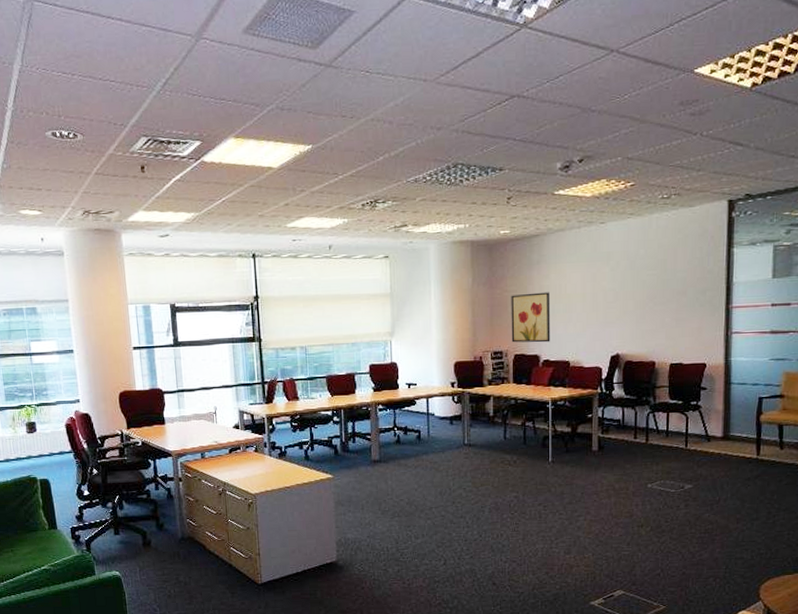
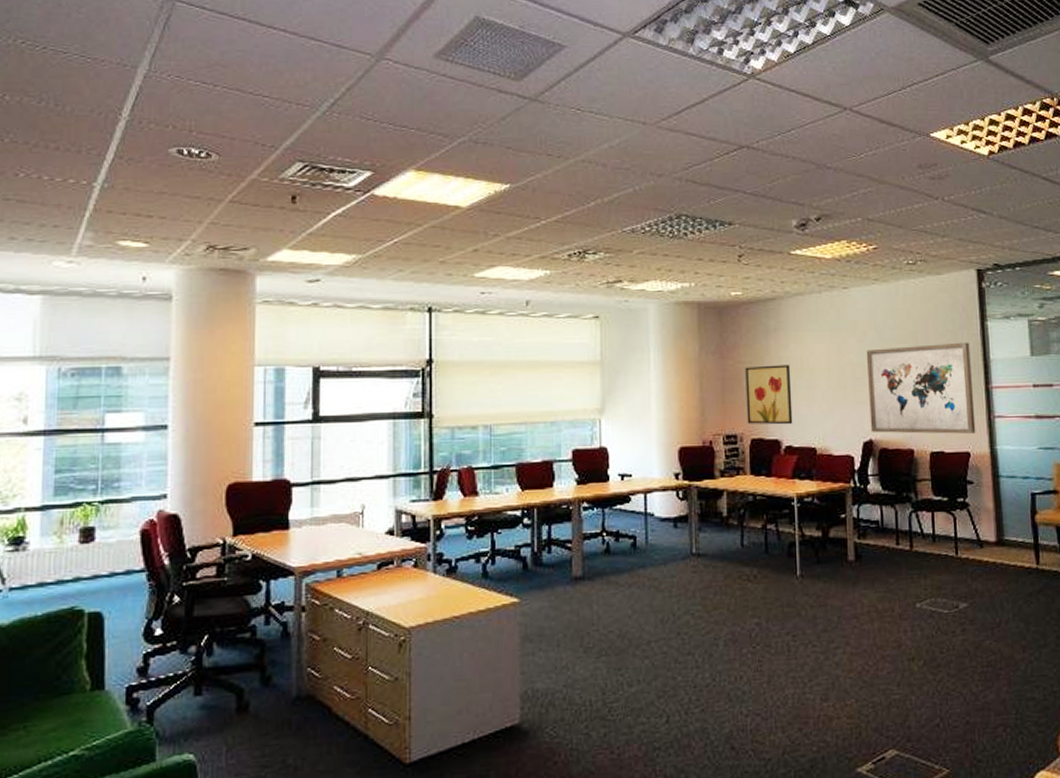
wall art: none [618,268,715,348] -> present [866,342,976,434]

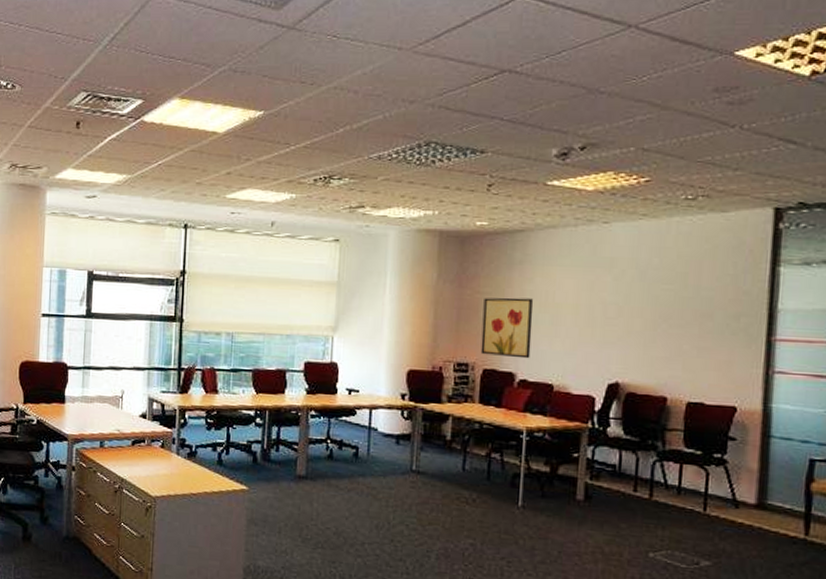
wall art: present [866,342,976,434] -> none [618,288,753,388]

